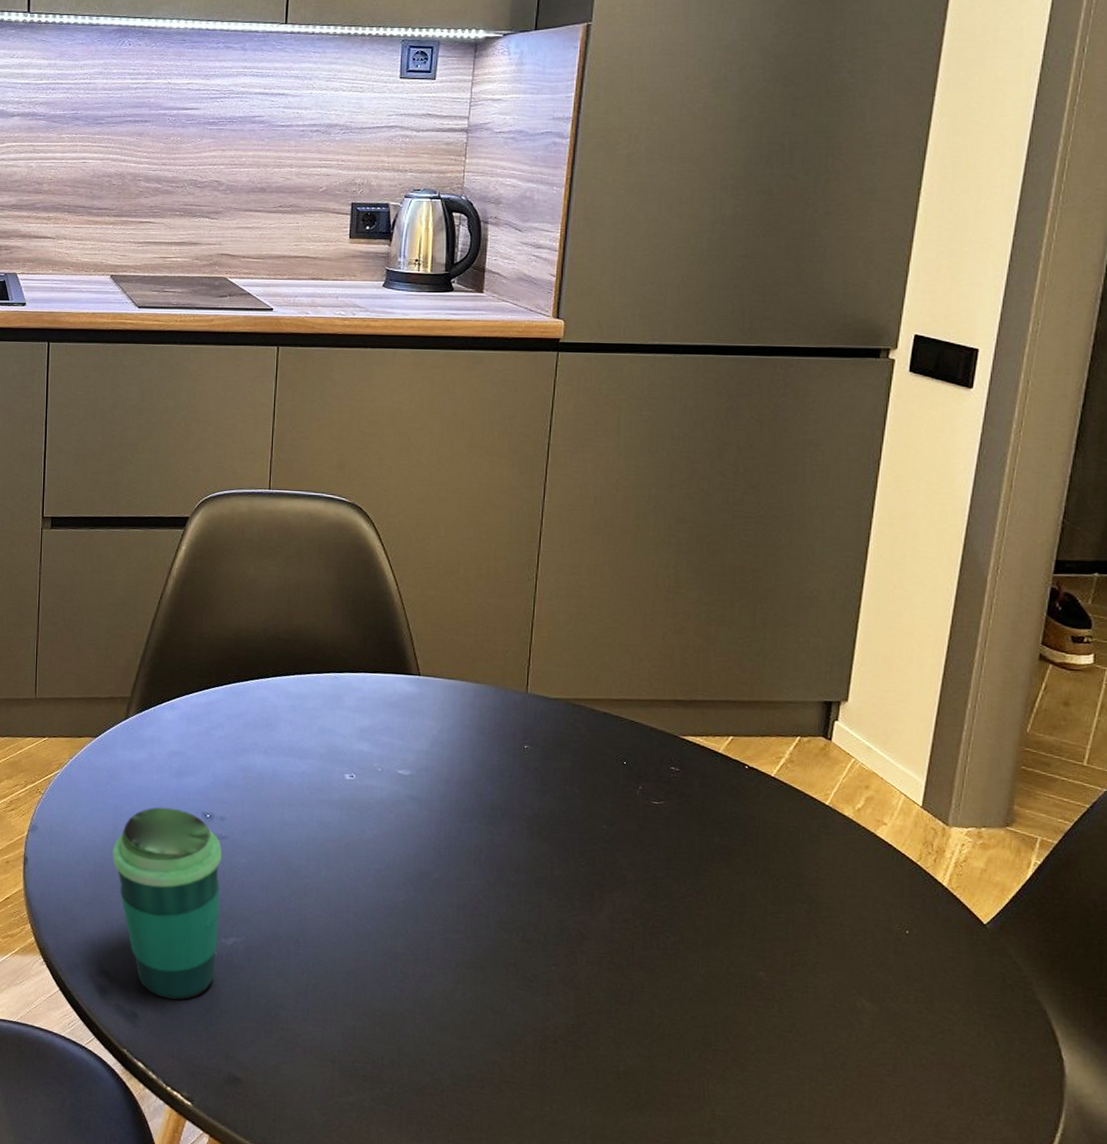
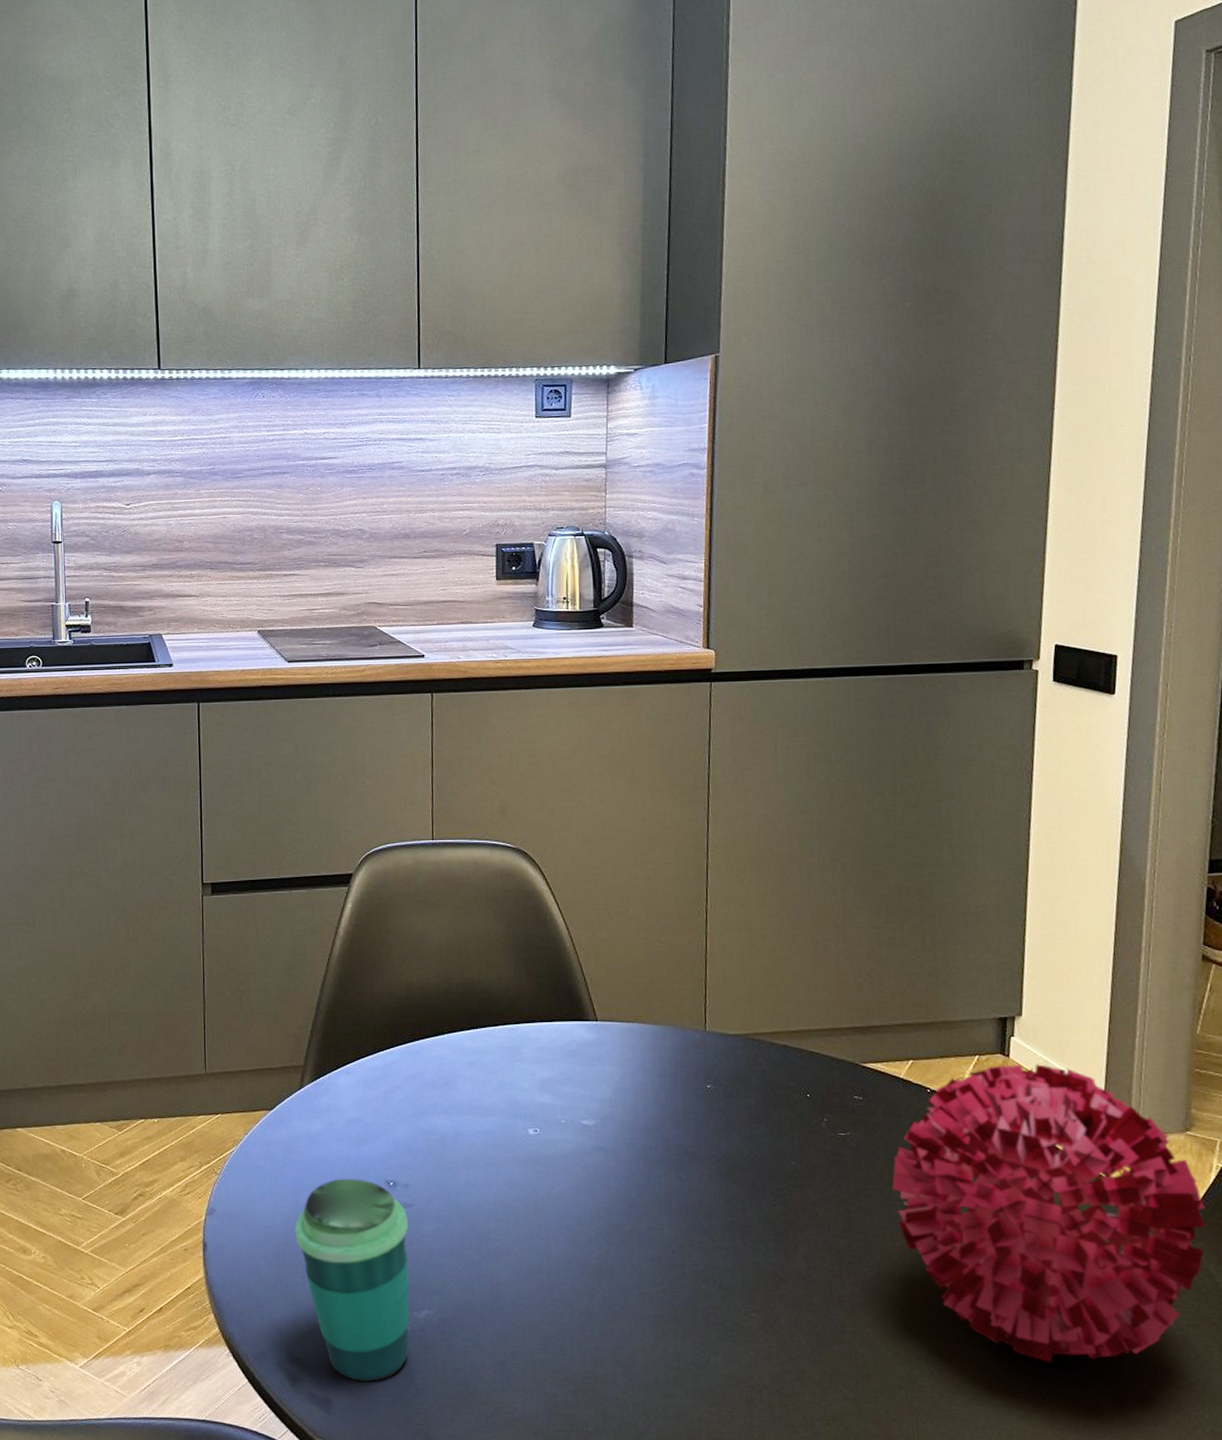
decorative ball: none [702,747,1020,1040] -> present [892,1064,1206,1363]

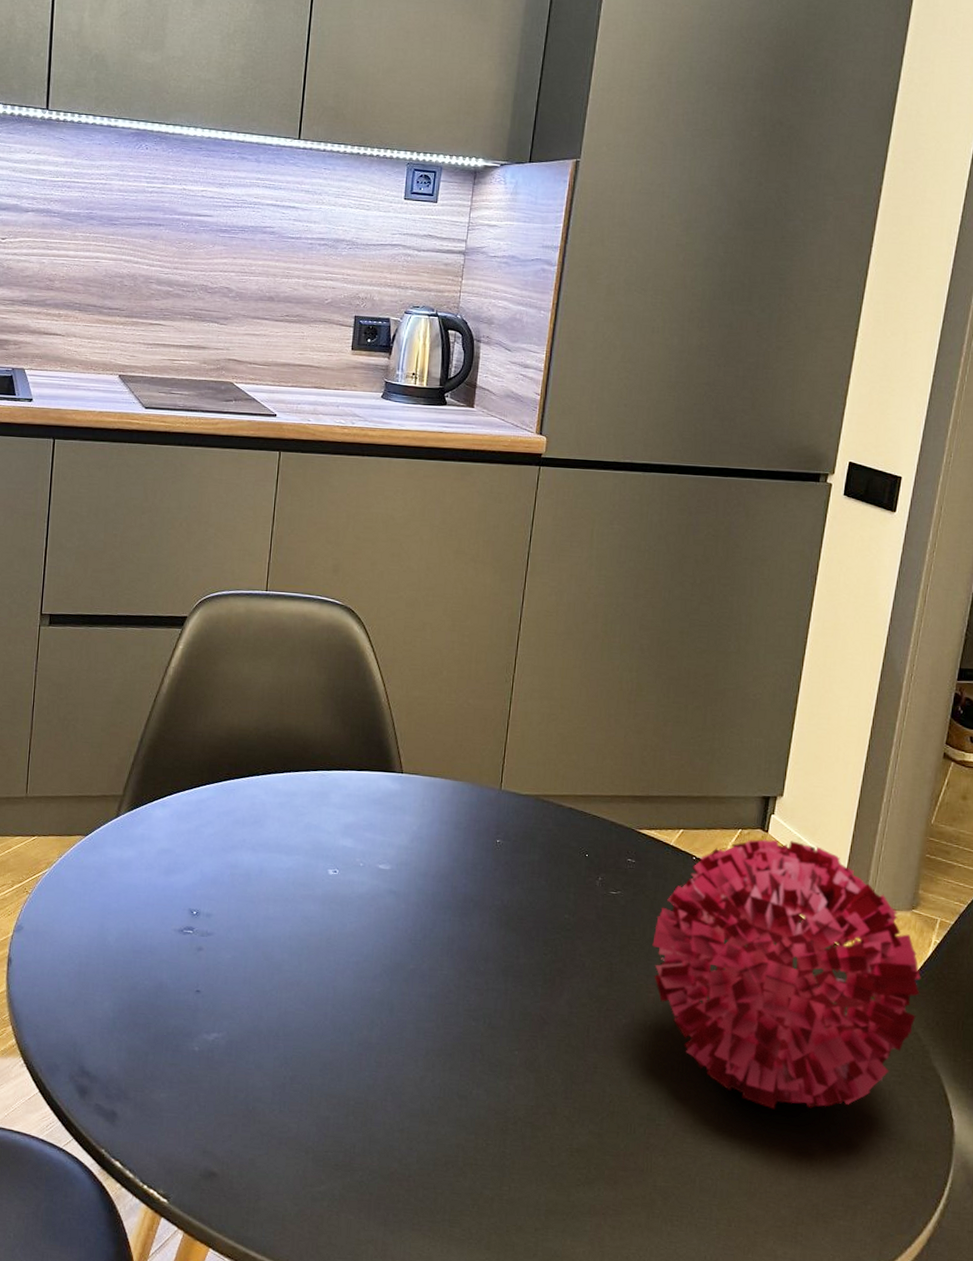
cup: present [294,1178,410,1383] -> none [97,904,208,1098]

